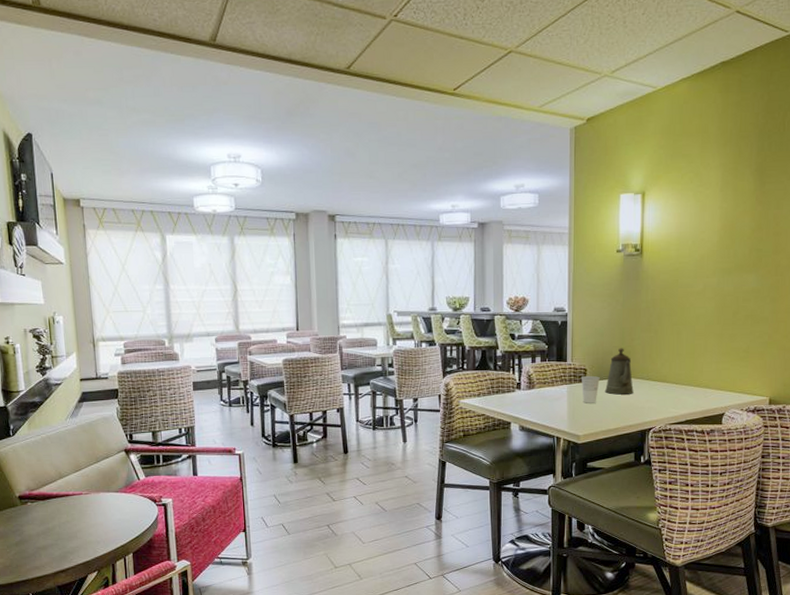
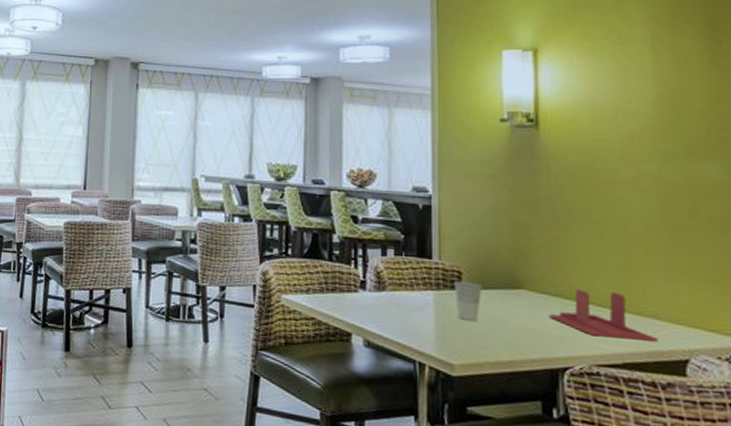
coffee pot: present [604,348,634,395] -> none [489,248,535,315]
napkin holder: none [641,372,708,404] -> present [548,289,658,342]

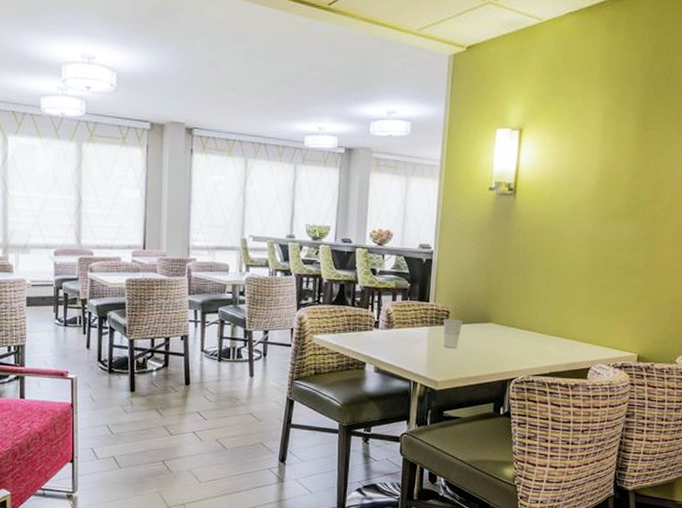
napkin holder: present [548,289,658,342] -> none [505,321,574,356]

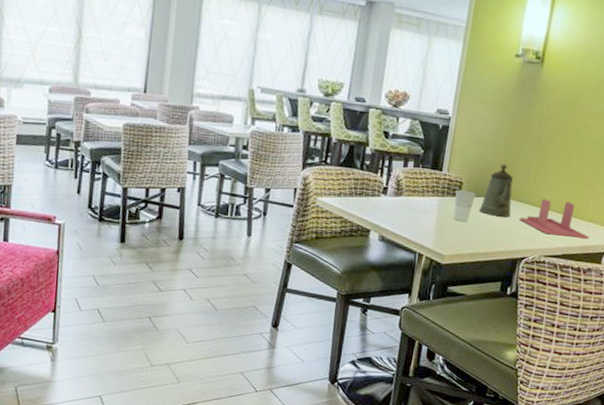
coffee pot: none [466,291,498,341] -> present [478,164,513,217]
napkin holder: none [505,321,574,356] -> present [518,198,589,239]

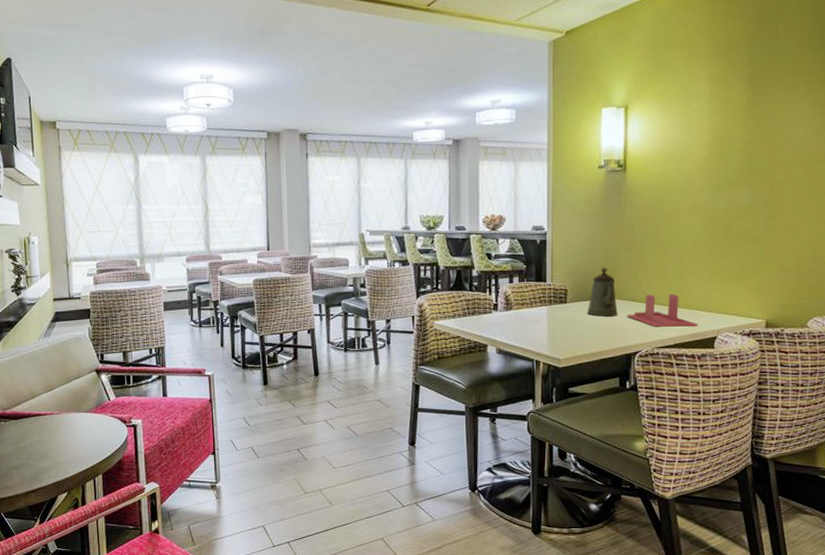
cup: present [453,190,477,222] -> none [561,297,583,326]

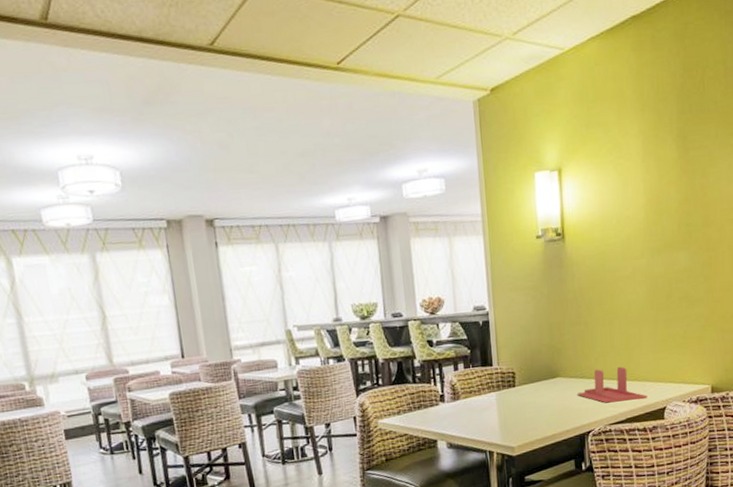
coffee pot: present [586,268,618,317] -> none [536,345,568,398]

